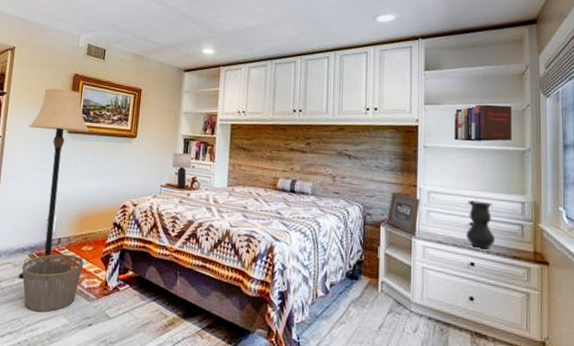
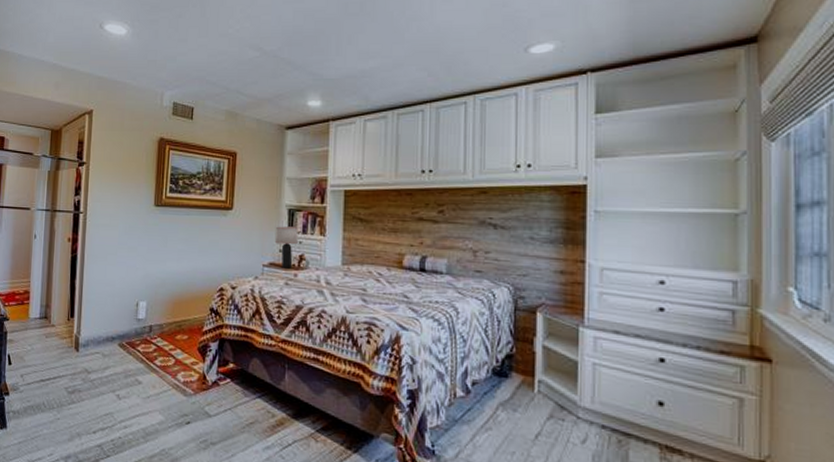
lamp: present [18,88,90,280] -> none [108,156,180,373]
basket: present [22,253,84,313] -> none [111,343,179,408]
picture frame: present [387,192,420,234] -> none [545,270,590,322]
books: present [454,104,512,142] -> none [637,154,719,204]
vase: present [466,200,496,250] -> none [654,279,695,343]

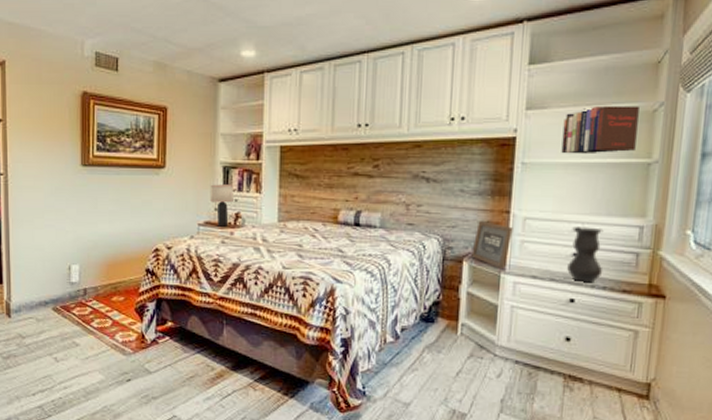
picture frame: none [545,270,590,322] -> present [471,221,513,268]
books: none [637,154,719,204] -> present [561,105,639,155]
vase: none [654,279,695,343] -> present [567,227,604,284]

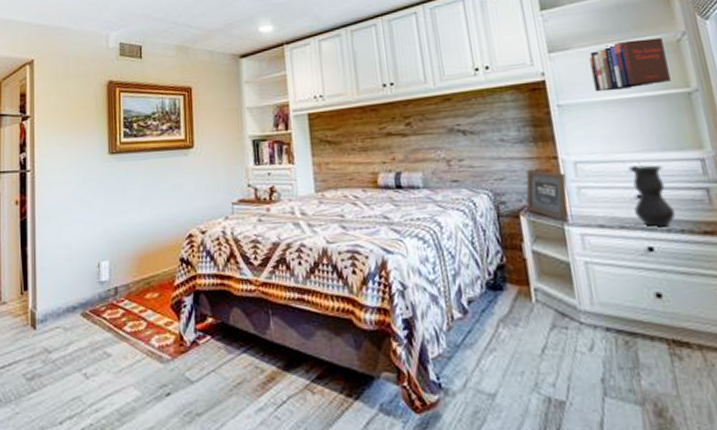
table lamp: present [209,184,234,228] -> none [241,158,266,205]

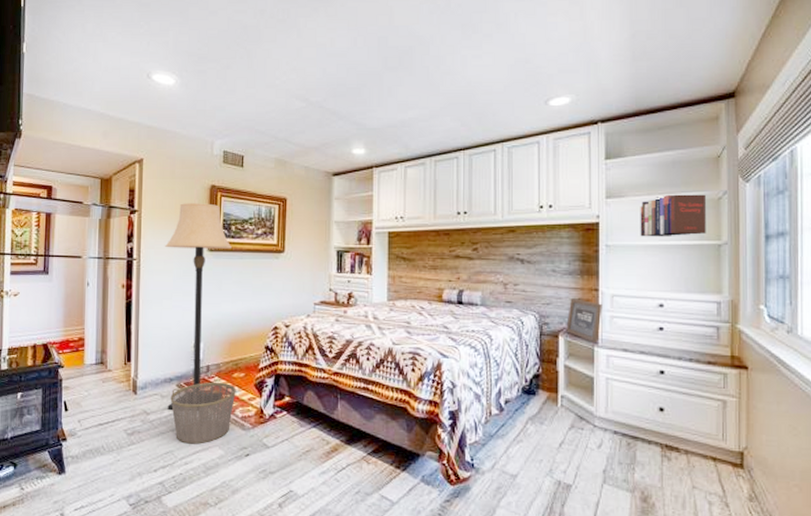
lamp: none [60,101,136,345] -> present [164,203,233,411]
basket: none [74,306,150,386] -> present [170,382,236,444]
vase: present [628,165,676,229] -> none [655,303,688,357]

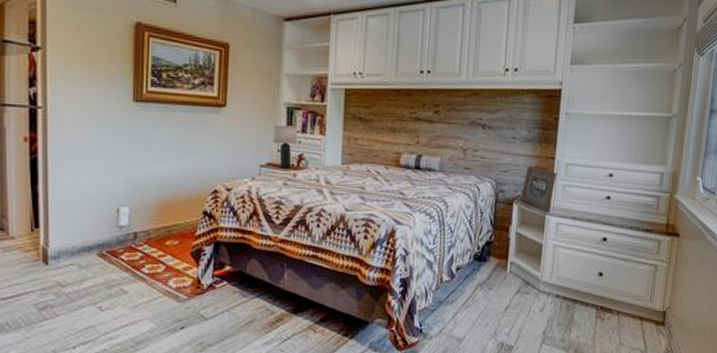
lamp: present [164,203,233,411] -> none [77,42,164,282]
basket: present [170,382,236,444] -> none [90,250,169,318]
table lamp: none [325,267,347,307] -> present [272,125,298,170]
books: present [640,194,706,237] -> none [599,64,663,108]

